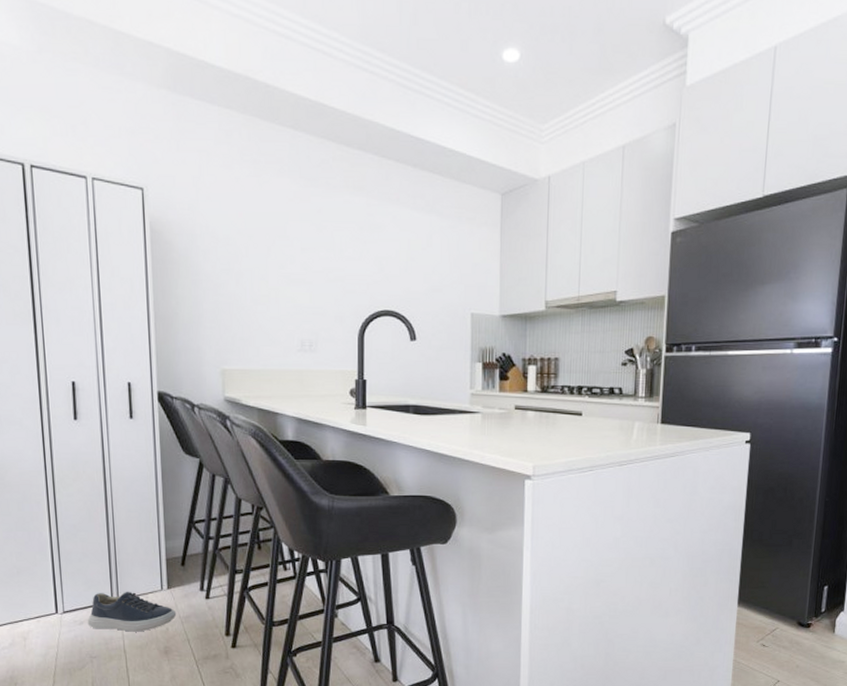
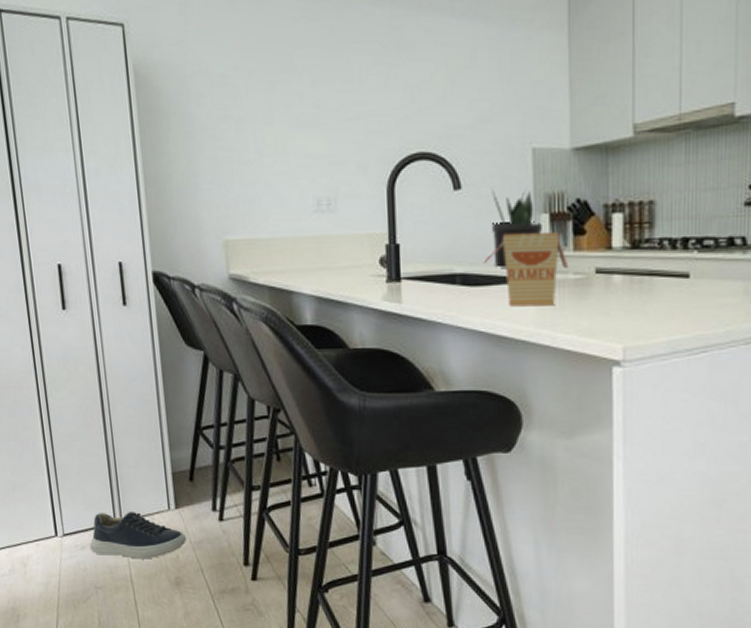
food container: none [431,375,495,433] -> present [483,231,569,307]
planter: none [439,343,476,402] -> present [492,191,542,268]

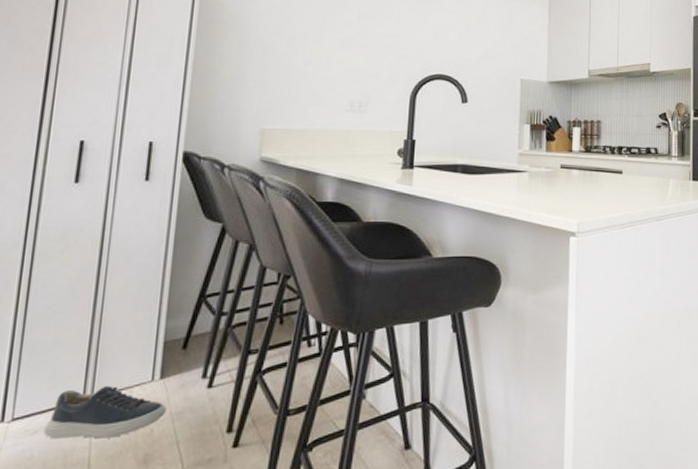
food container: present [483,231,569,307] -> none [480,136,542,191]
planter: present [492,191,542,268] -> none [489,106,525,161]

